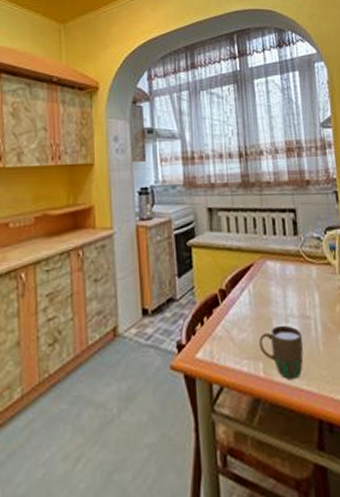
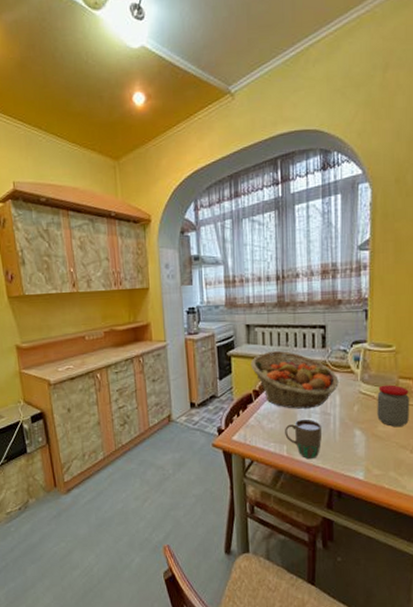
fruit basket: none [214,239,316,313] -> present [250,351,339,409]

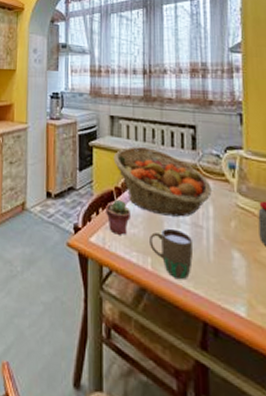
potted succulent: none [246,401,268,431] -> present [106,199,130,235]

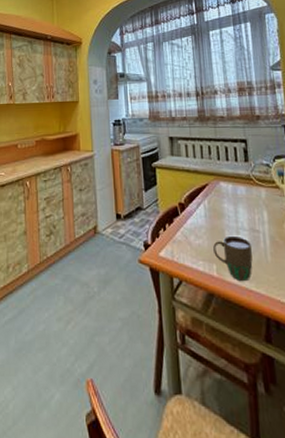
potted succulent: present [106,199,130,235] -> none [172,214,195,247]
fruit basket: present [113,146,212,217] -> none [175,164,265,224]

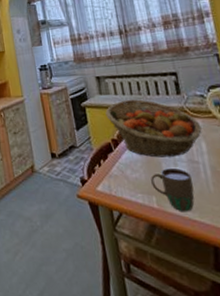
fruit basket: none [175,164,265,224] -> present [105,99,202,158]

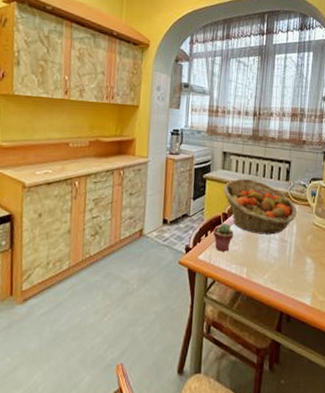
potted succulent: none [106,150,130,181] -> present [213,223,233,252]
mug: present [151,167,195,212] -> none [246,244,279,283]

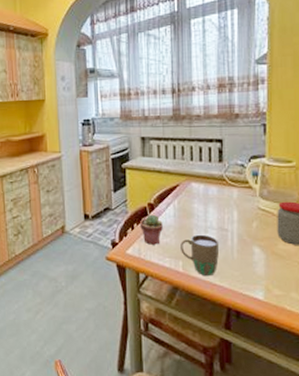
fruit basket: present [223,178,297,235] -> none [145,164,236,224]
mug: none [246,244,279,283] -> present [180,234,219,277]

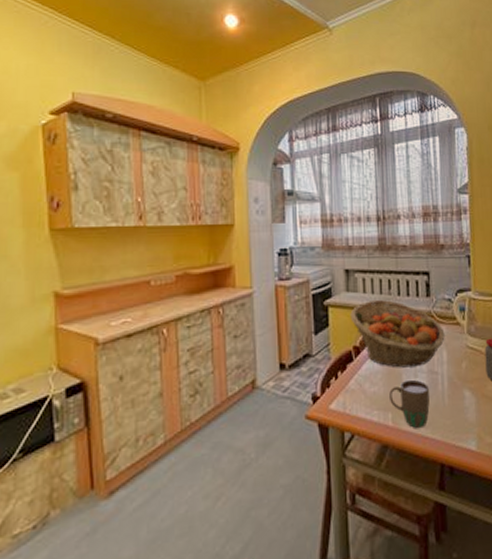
potted succulent: present [140,214,163,245] -> none [345,359,370,396]
fruit basket: none [145,164,236,224] -> present [350,300,445,368]

